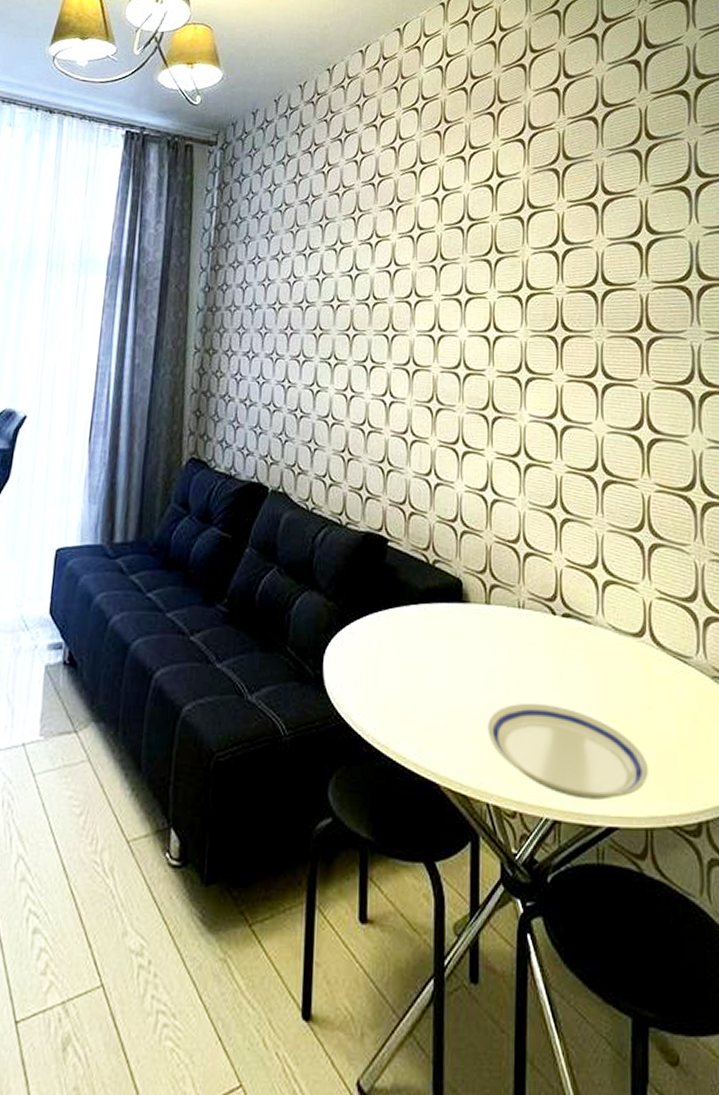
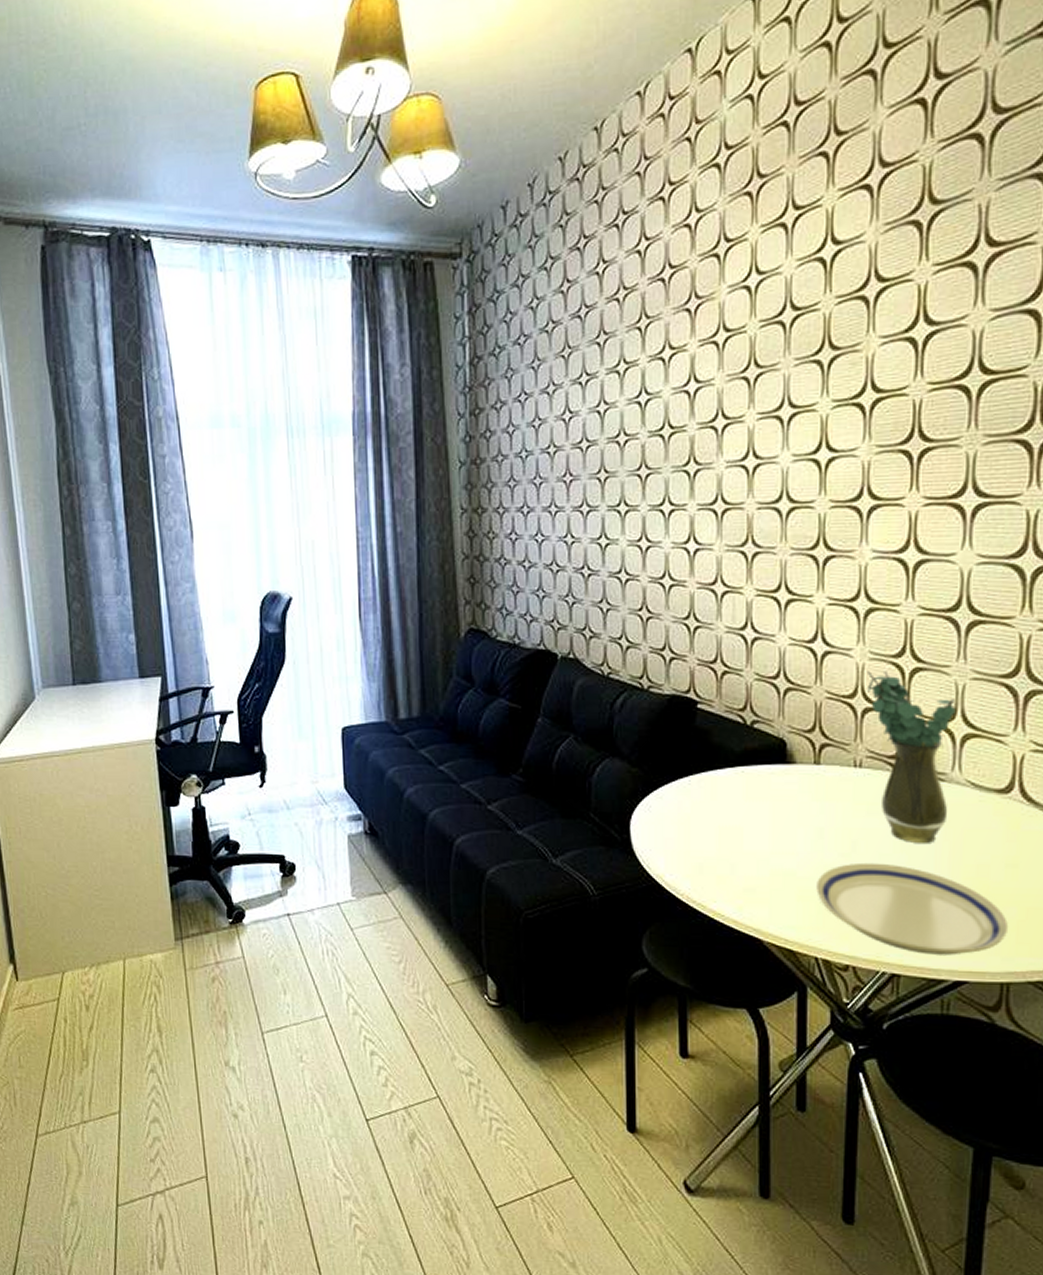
vase: none [527,519,597,684] -> present [866,671,956,843]

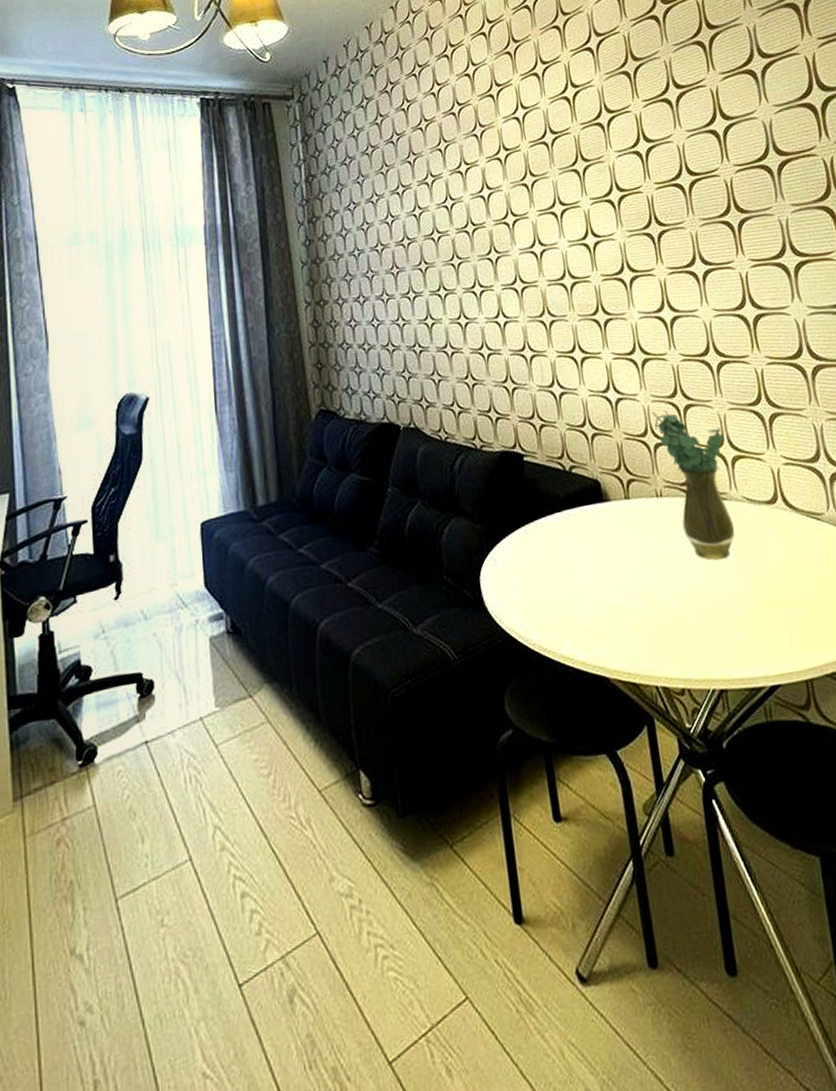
plate: present [816,862,1008,955] -> none [645,582,801,665]

